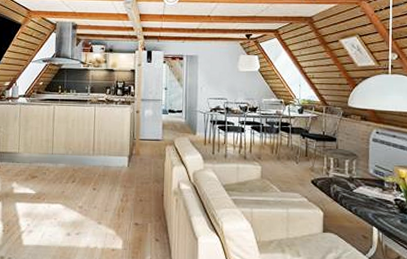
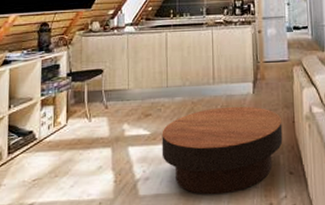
coffee table: none [44,176,152,252] -> present [162,106,283,195]

